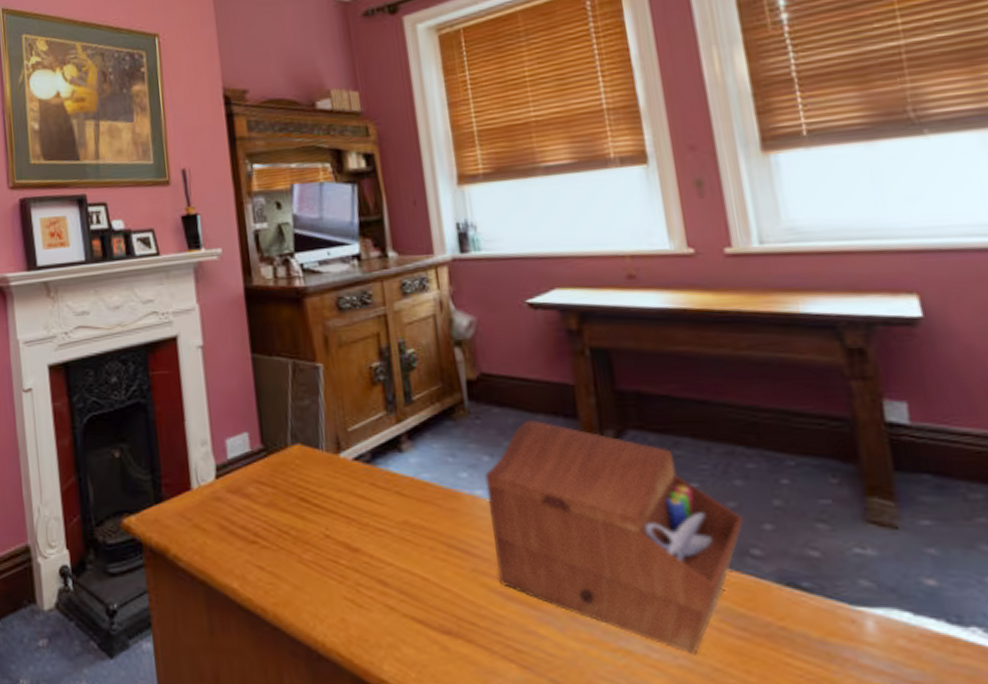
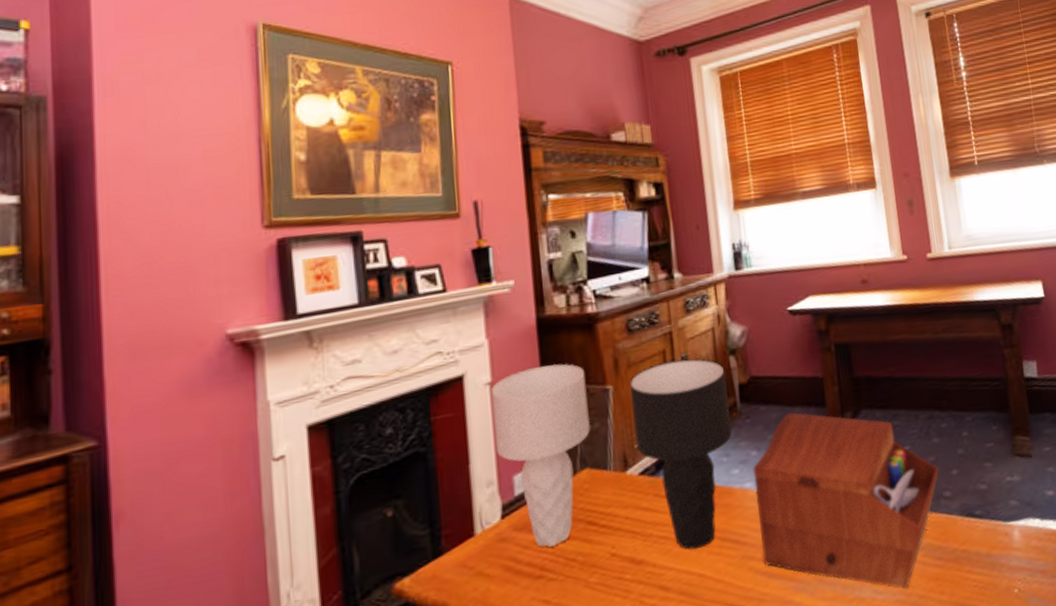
table lamp: none [203,335,459,550] -> present [492,358,732,550]

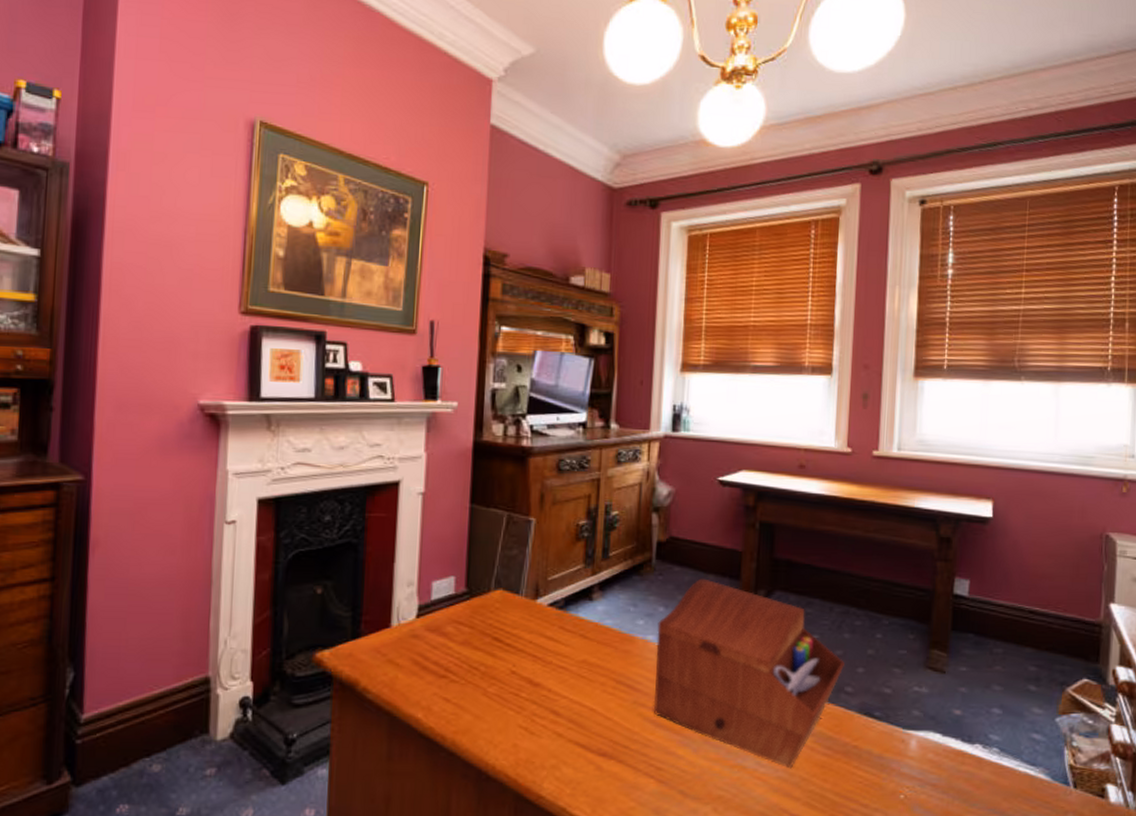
table lamp: present [492,358,732,550] -> none [420,487,646,685]

